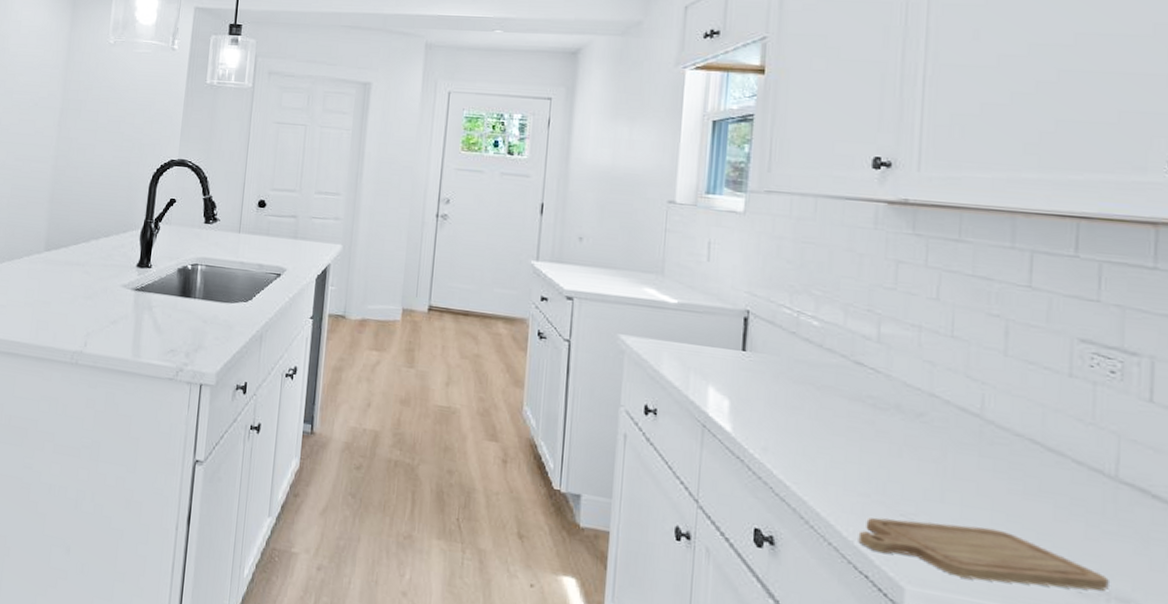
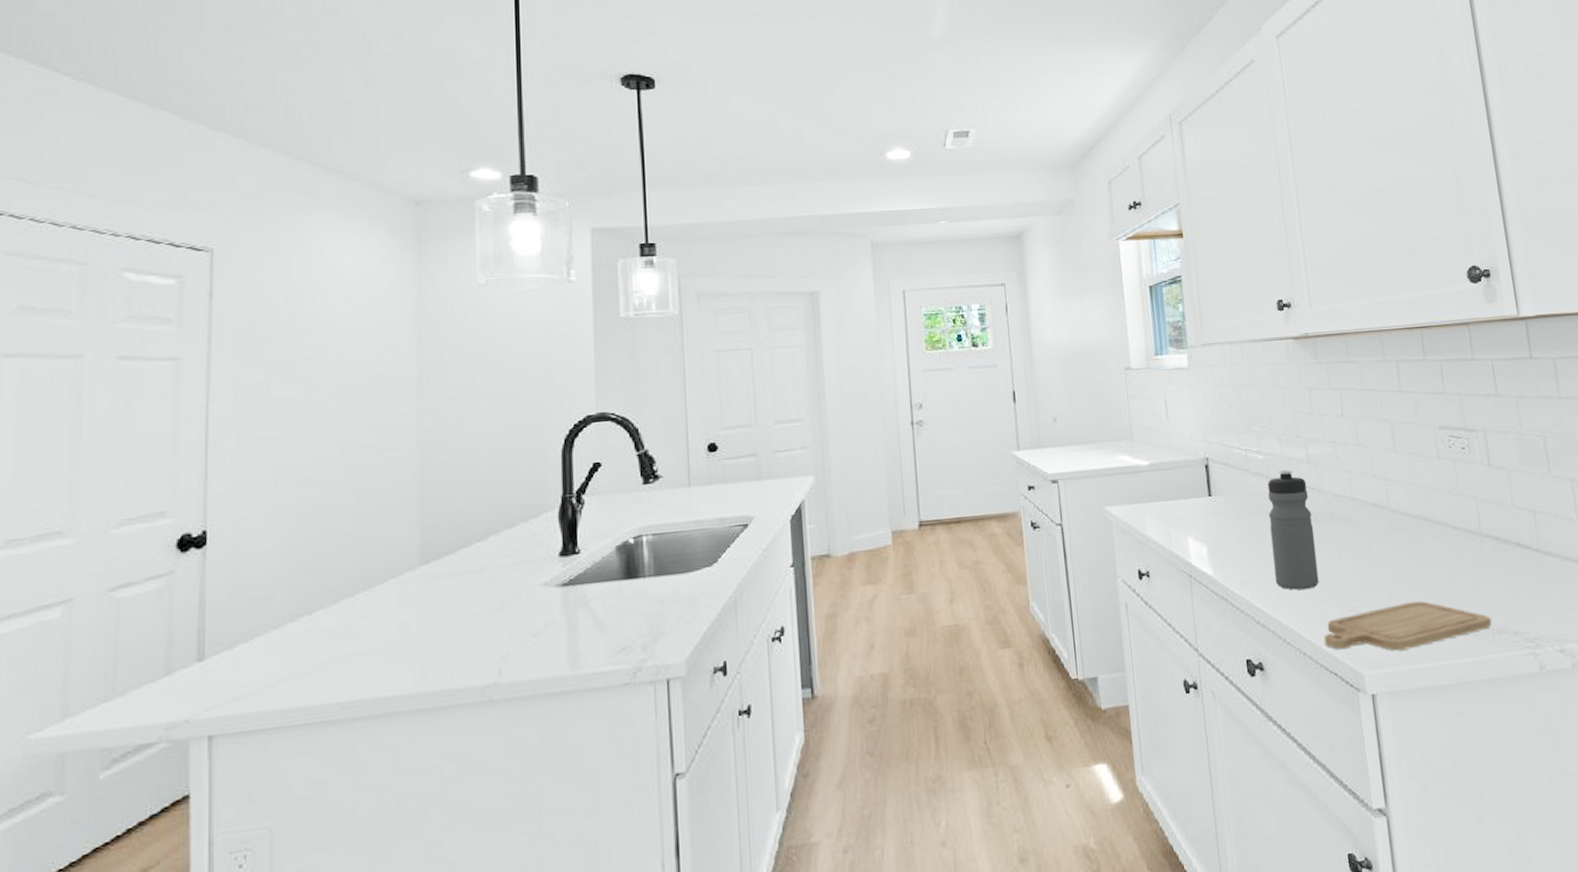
water bottle: none [807,343,871,478] -> present [1267,470,1319,590]

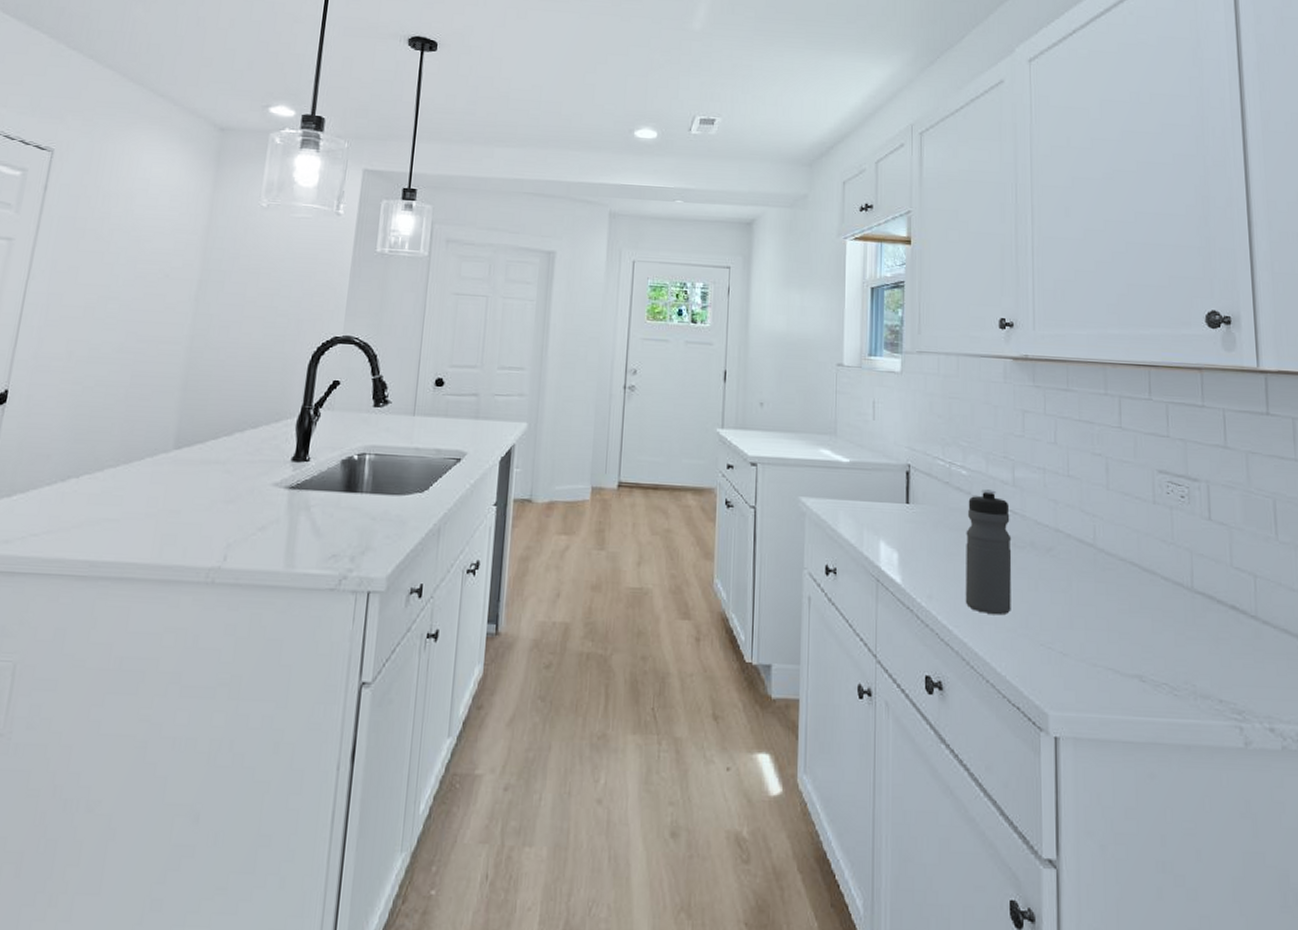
chopping board: present [1323,600,1492,651] -> none [1009,647,1195,697]

